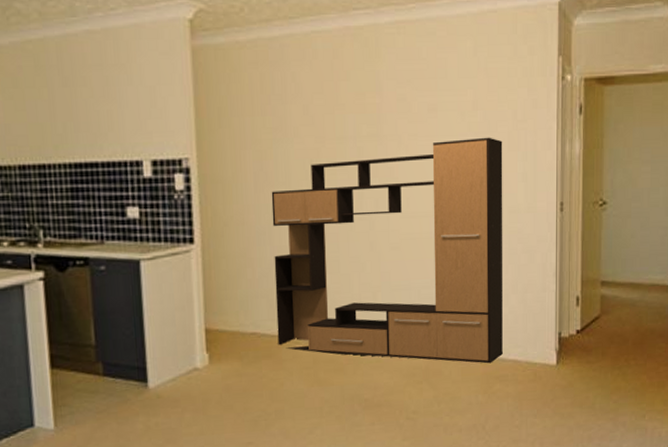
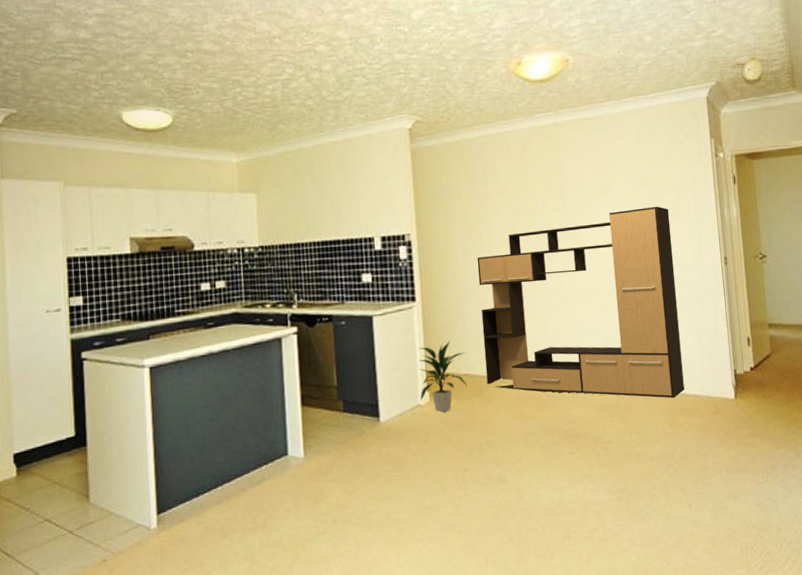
indoor plant: none [196,292,255,377] -> present [418,341,467,413]

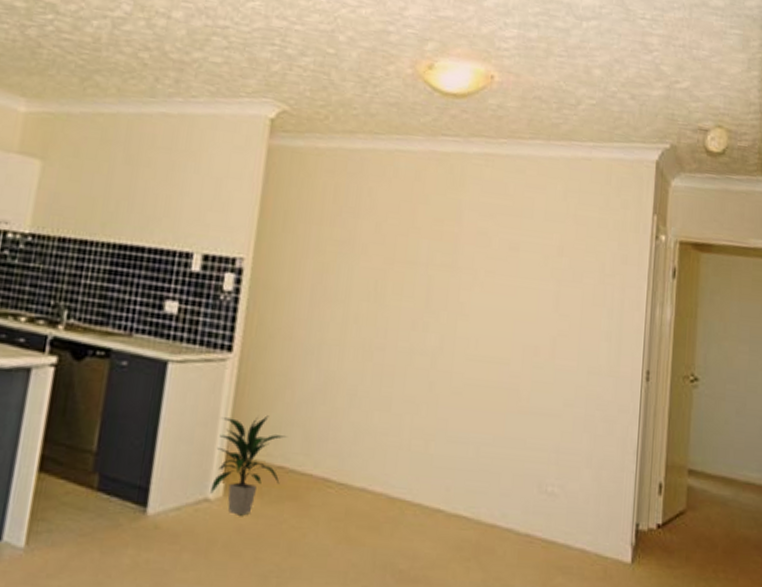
media console: present [477,206,685,399] -> none [307,283,587,549]

